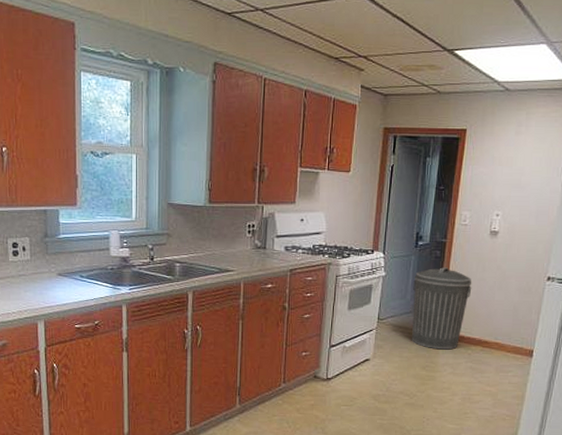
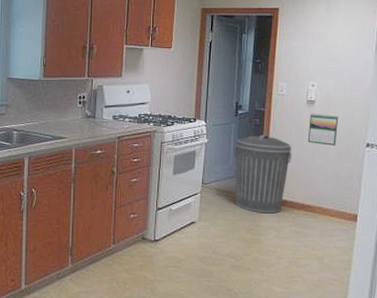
calendar: none [488,244,522,279] -> present [307,113,339,146]

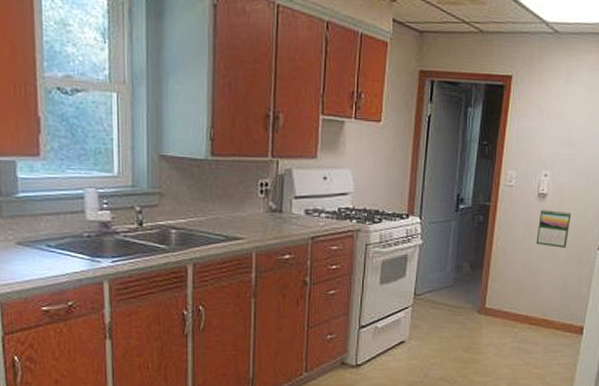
trash can: present [235,134,292,214] -> none [452,234,519,328]

